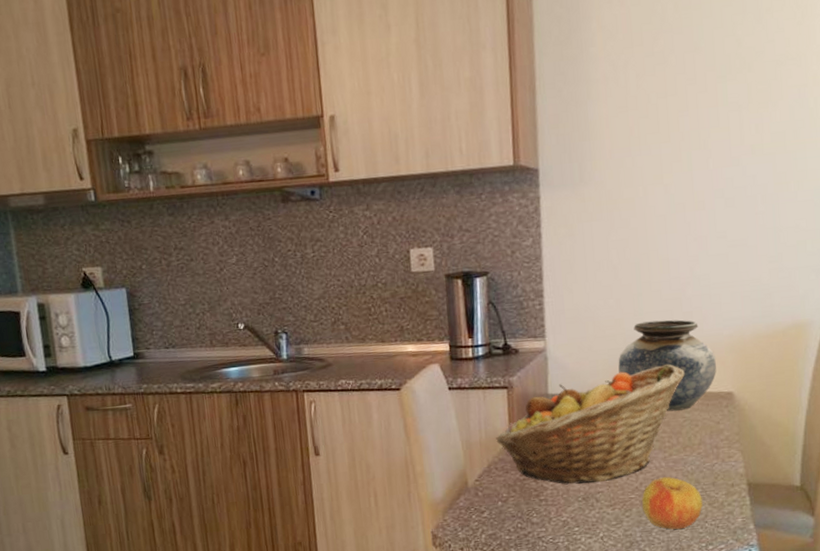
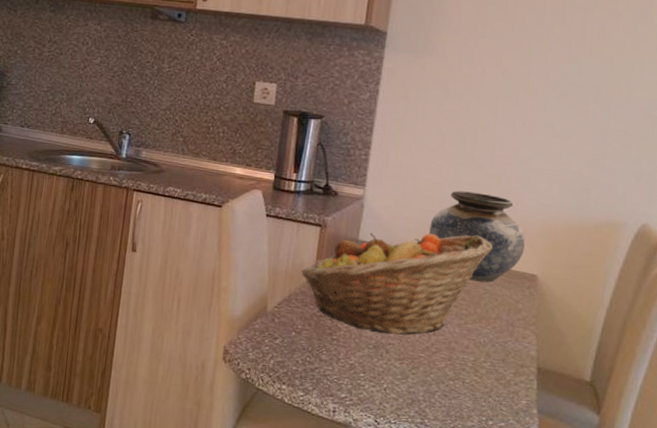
apple: present [641,477,703,530] -> none [429,343,490,399]

